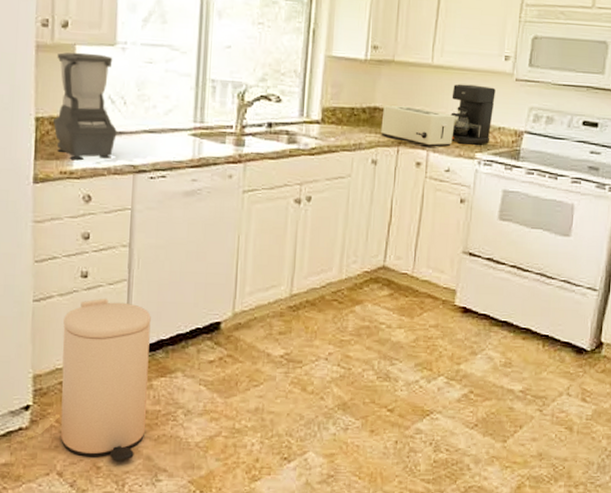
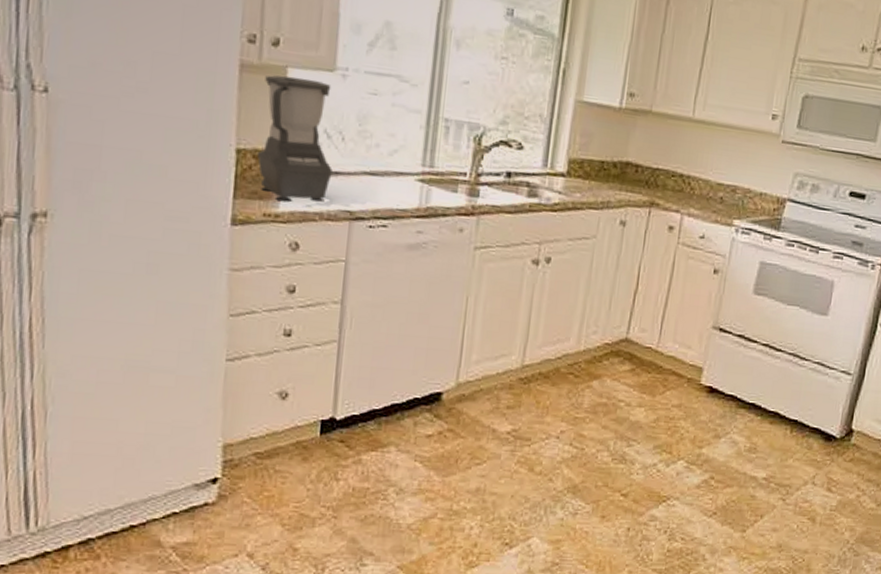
pedal bin: present [60,298,151,462] -> none [252,360,363,544]
toaster: present [381,105,455,148] -> none [632,160,714,211]
coffee maker: present [450,84,496,145] -> none [708,142,760,211]

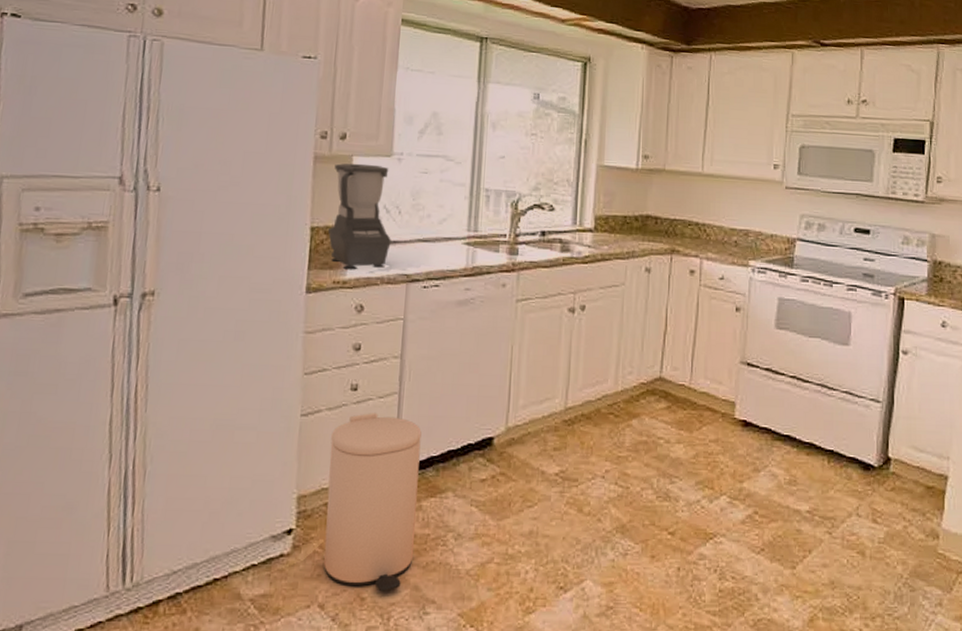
pedal bin: none [252,360,363,544] -> present [323,412,422,592]

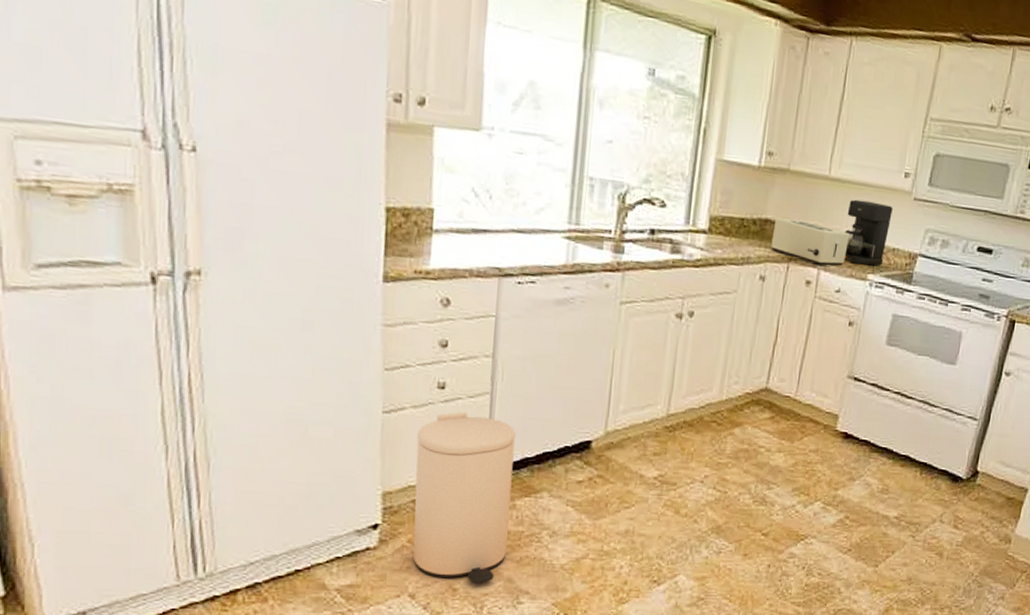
blender: present [328,163,391,270] -> none [407,134,481,260]
toaster: none [653,213,727,255] -> present [771,217,850,266]
coffee maker: none [722,192,766,253] -> present [844,199,893,266]

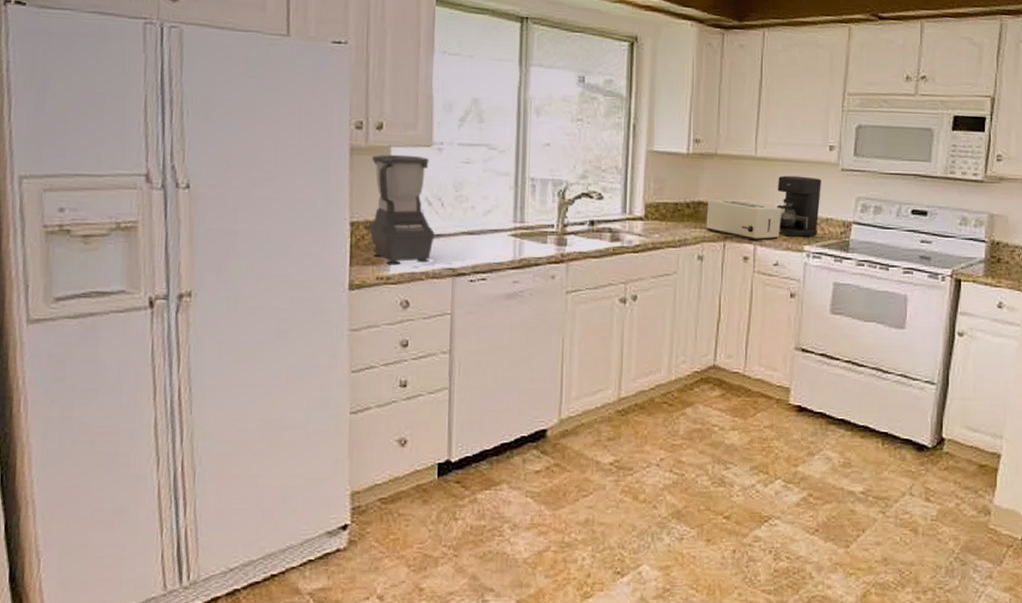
blender: none [407,134,481,260] -> present [369,154,435,265]
pedal bin: present [412,411,516,584] -> none [380,408,474,582]

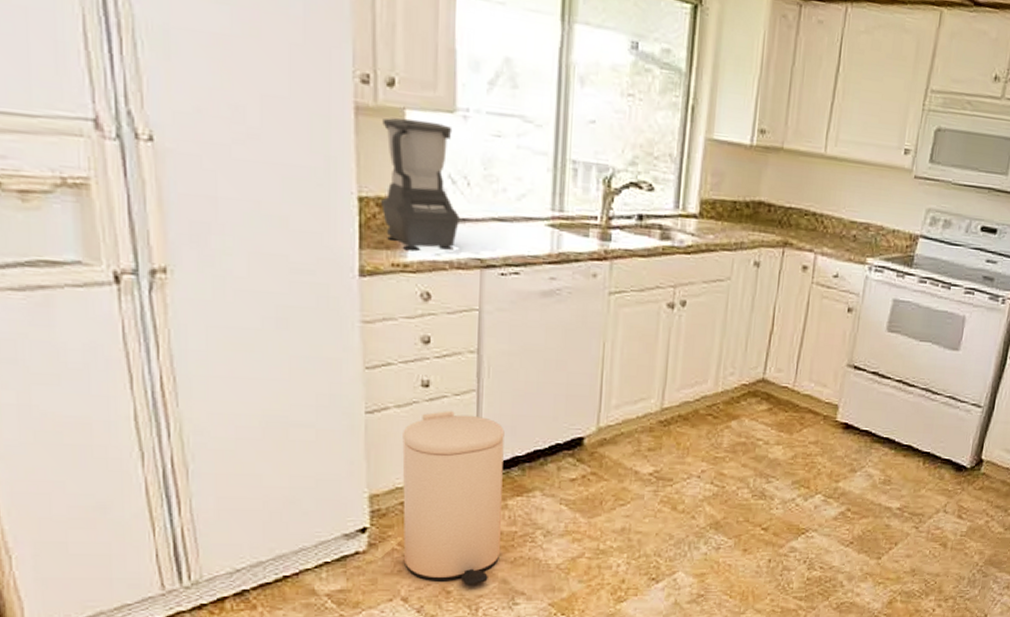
pedal bin: none [380,408,474,582] -> present [402,410,505,586]
toaster: present [706,199,782,241] -> none [765,199,847,250]
coffee maker: present [777,175,821,238] -> none [842,178,892,249]

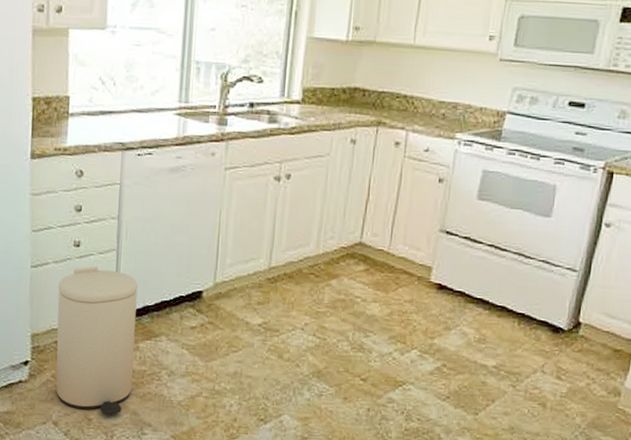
blender: present [381,117,460,251] -> none [49,36,107,138]

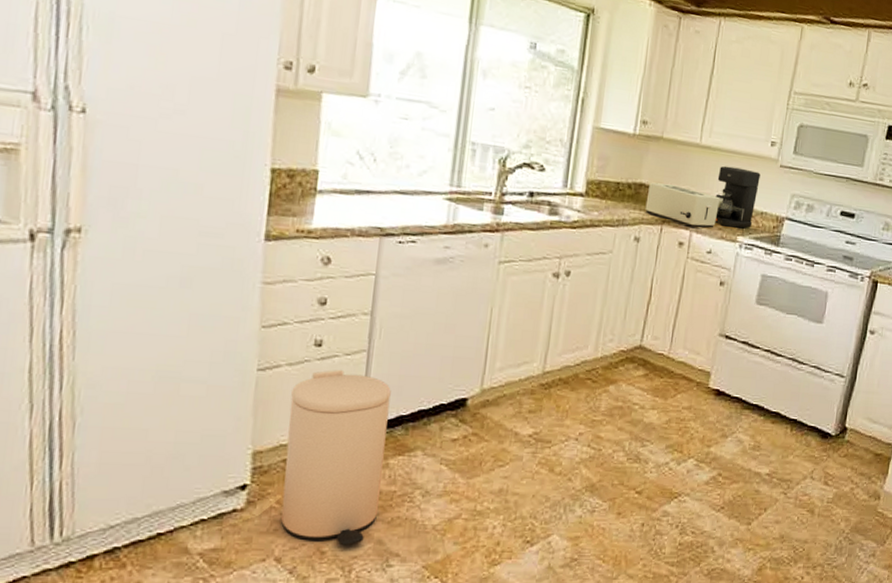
toaster: none [360,85,436,128] -> present [645,182,720,229]
coffee maker: none [431,64,479,125] -> present [715,166,761,228]

